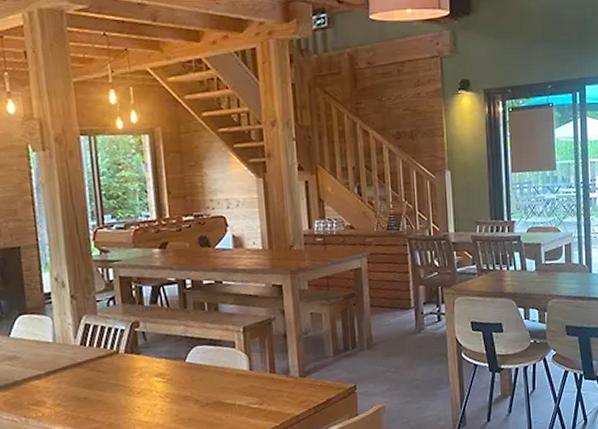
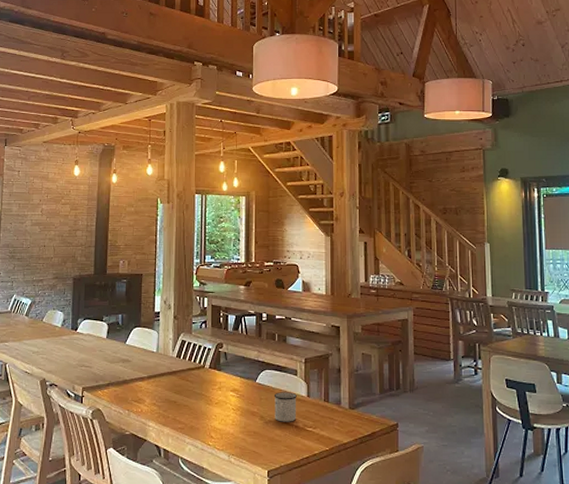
mug: none [209,367,239,403] -> present [274,392,297,422]

